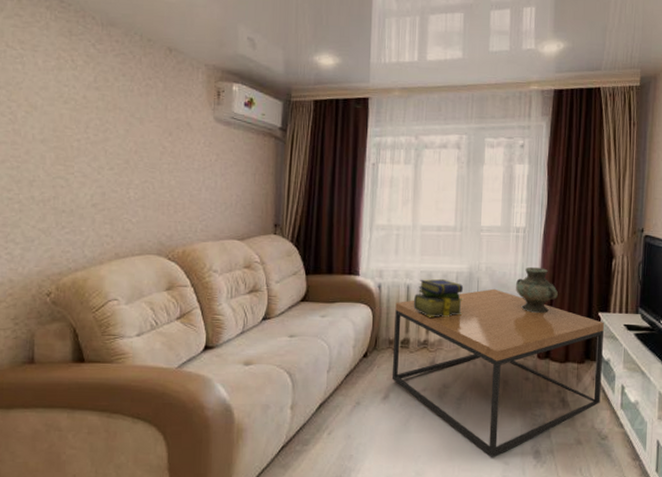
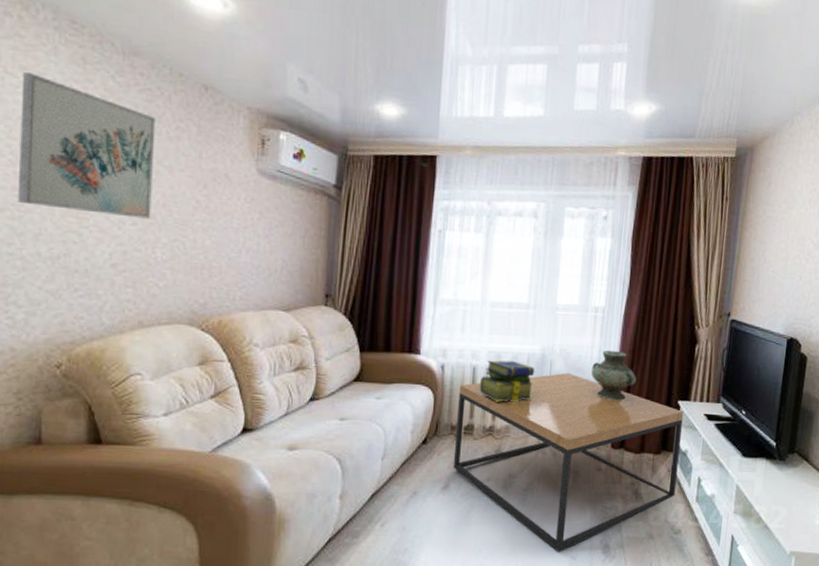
wall art: none [15,45,129,164] -> present [17,72,156,219]

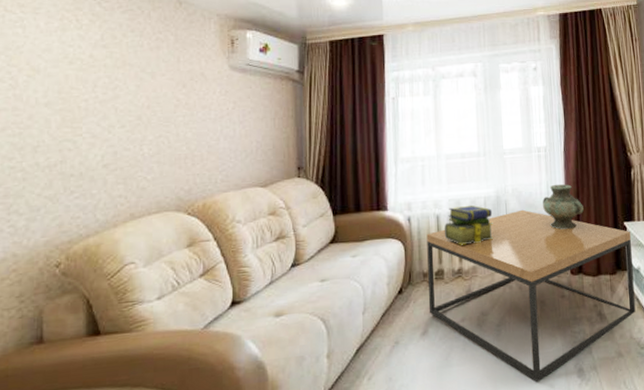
wall art: present [17,72,156,219] -> none [17,9,138,122]

